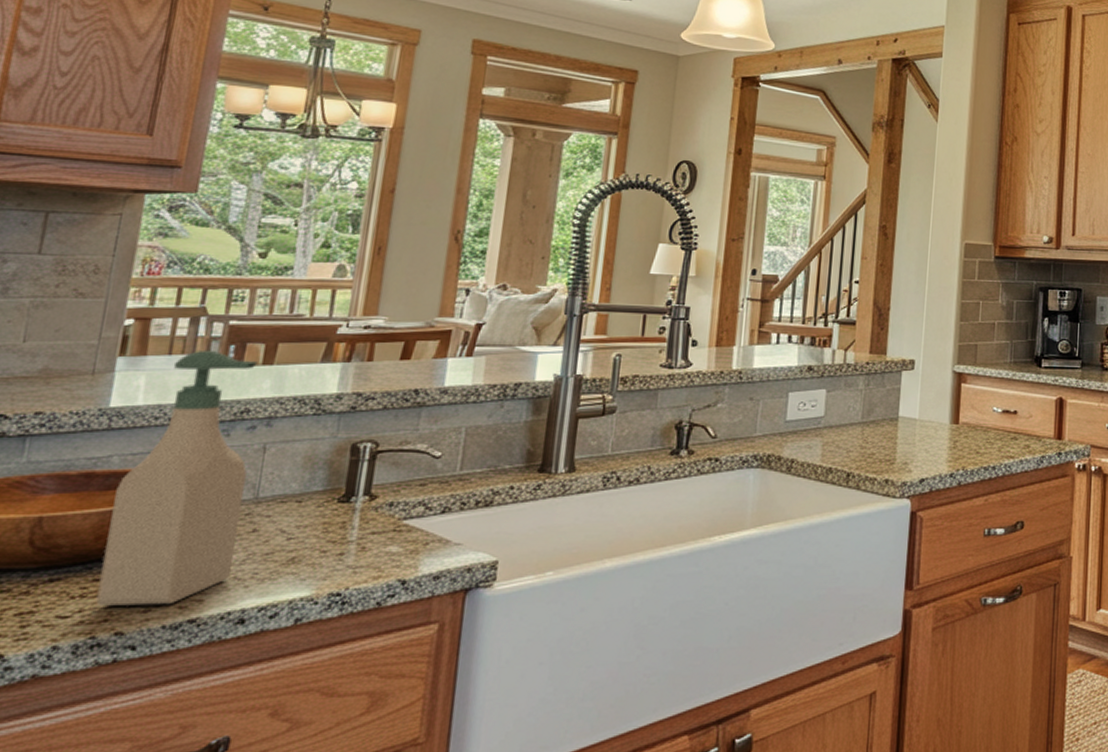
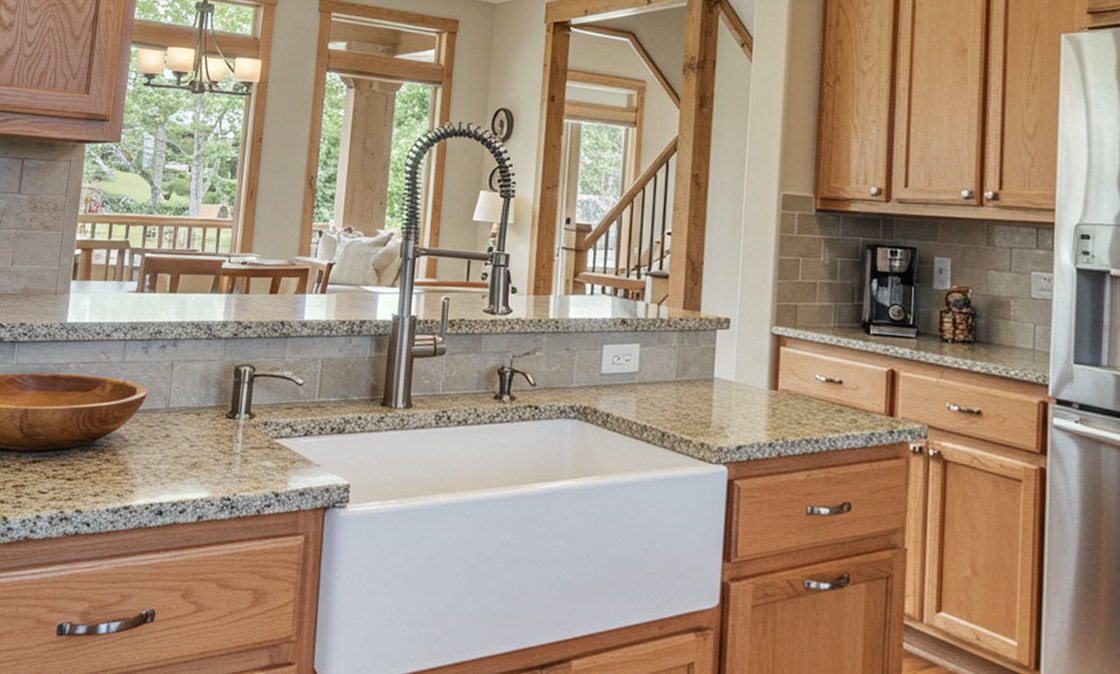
soap bottle: present [96,349,258,606] -> none [63,277,166,492]

